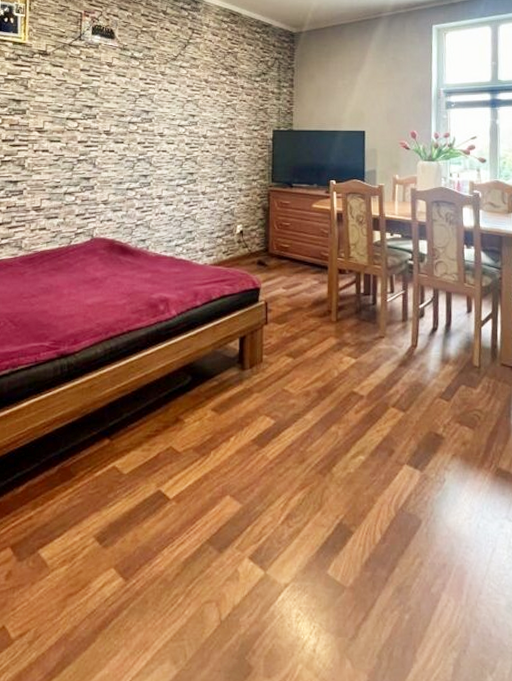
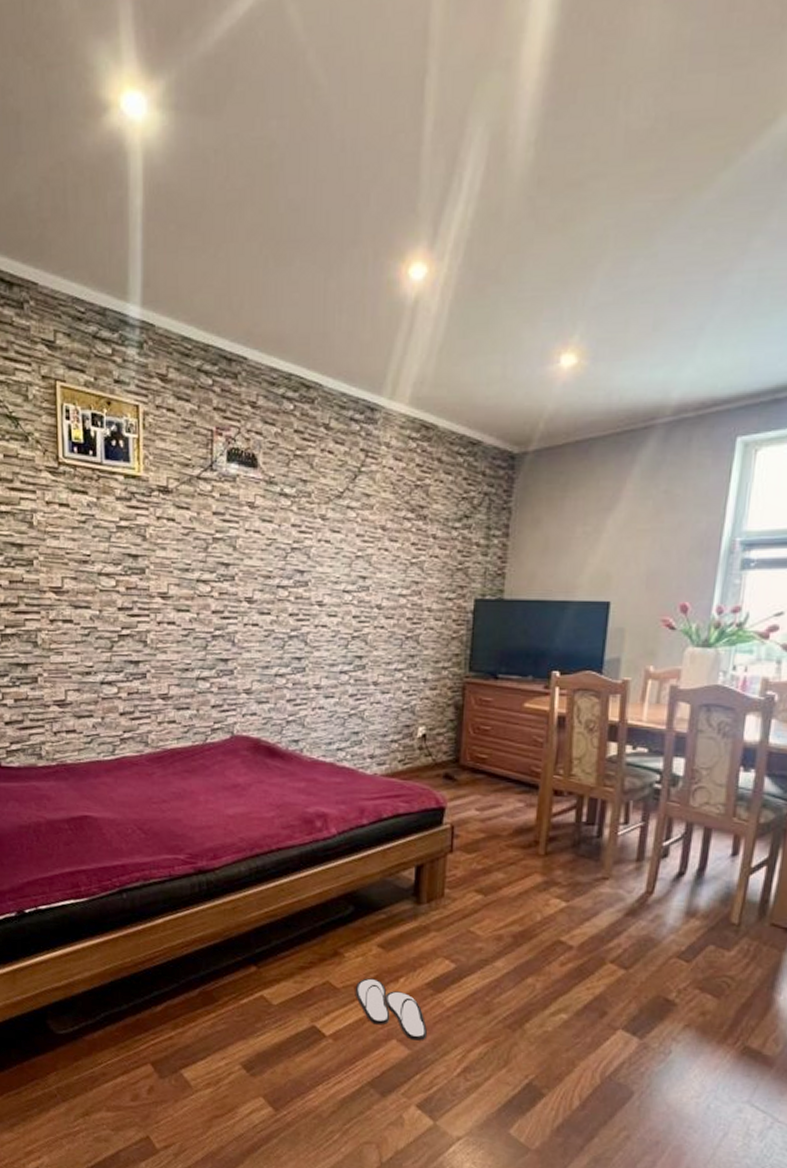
slippers: none [194,440,254,494] -> present [355,978,427,1041]

